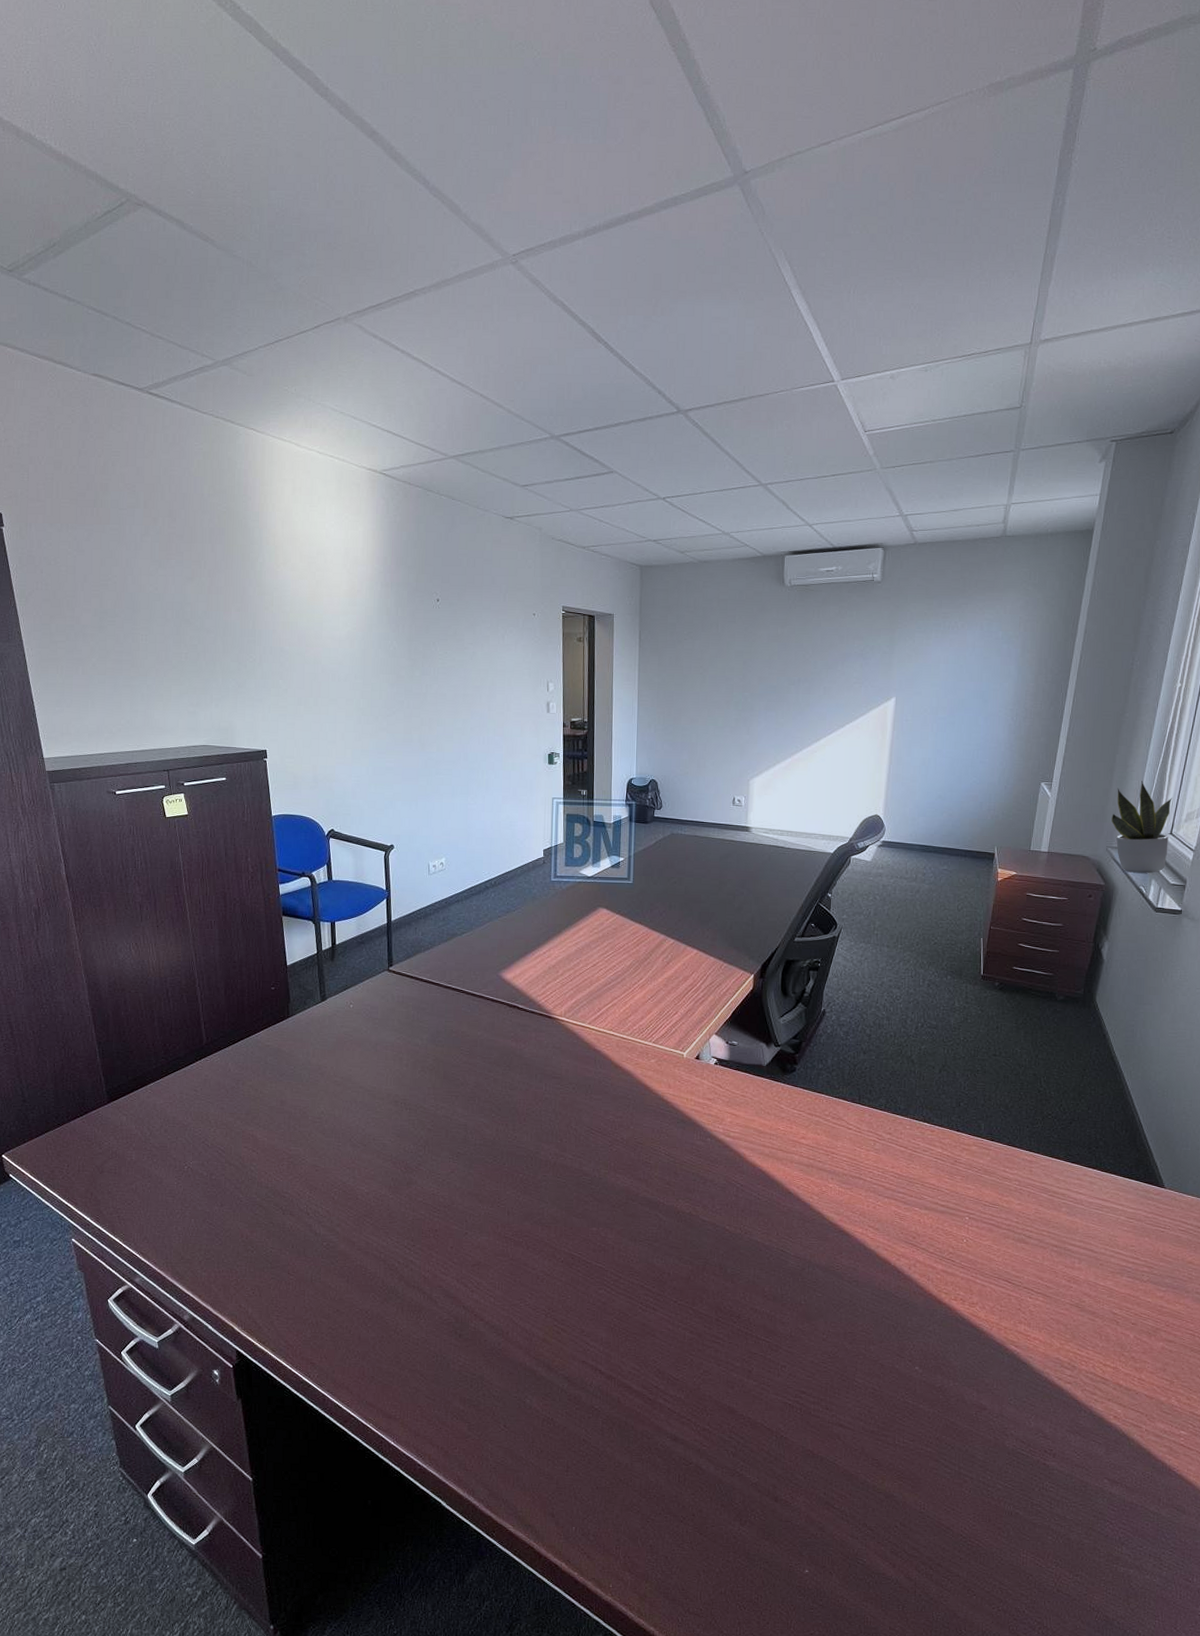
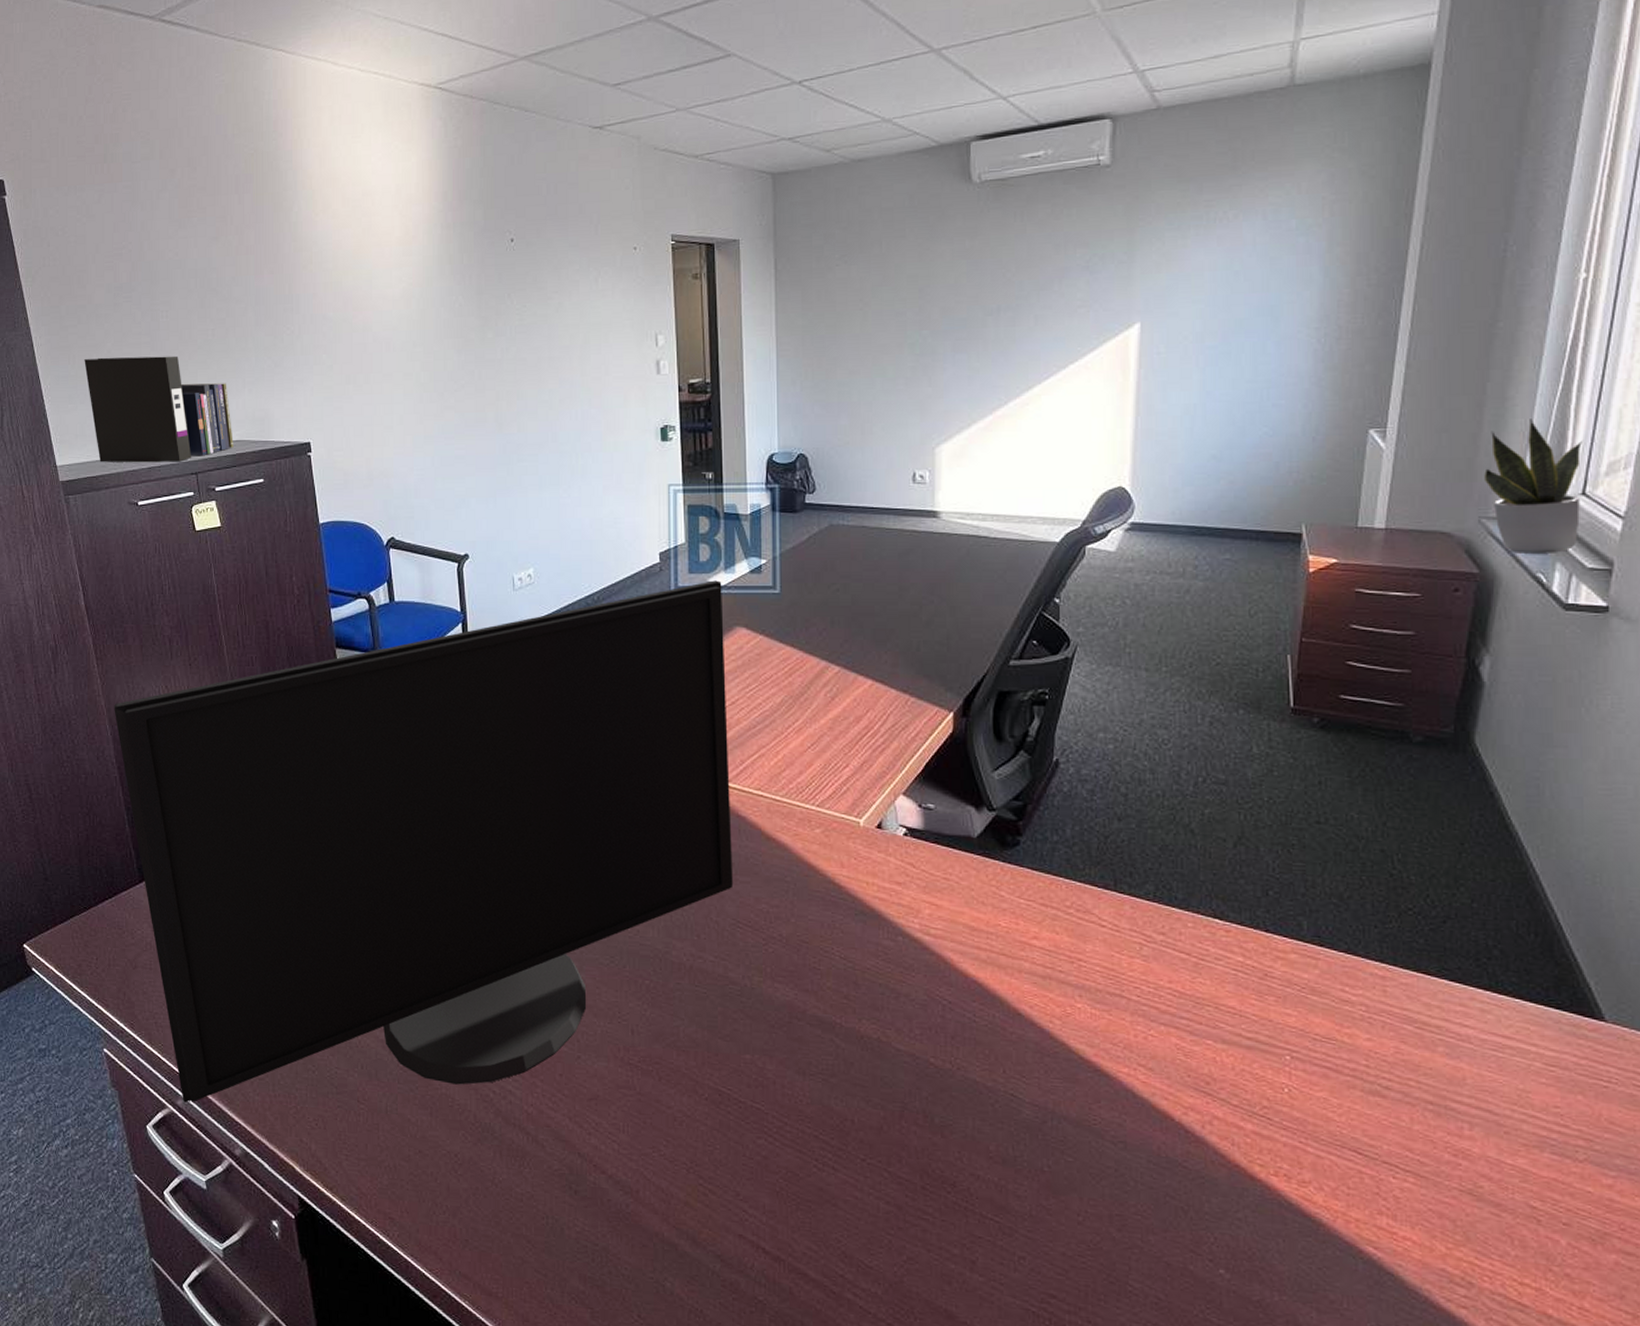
binder: none [71,670,165,760] -> present [84,355,192,463]
computer monitor: none [89,872,590,1280] -> present [114,580,734,1103]
books: none [157,696,201,757] -> present [181,383,234,456]

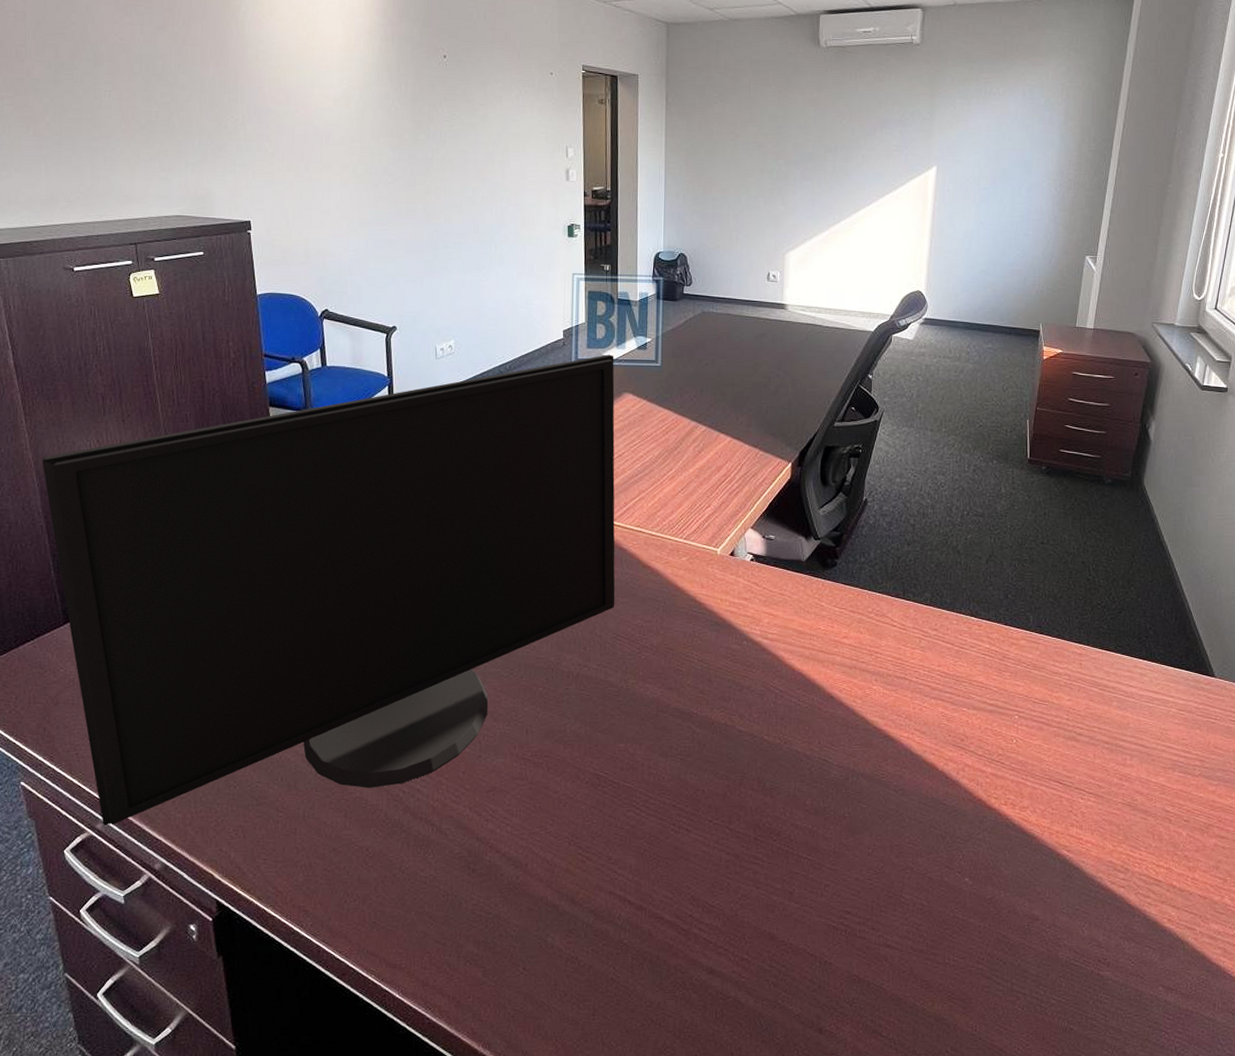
binder: present [84,355,192,463] -> none [20,129,132,232]
books: present [181,383,234,456] -> none [122,159,174,228]
potted plant: present [1484,419,1582,554] -> none [1157,254,1216,350]

